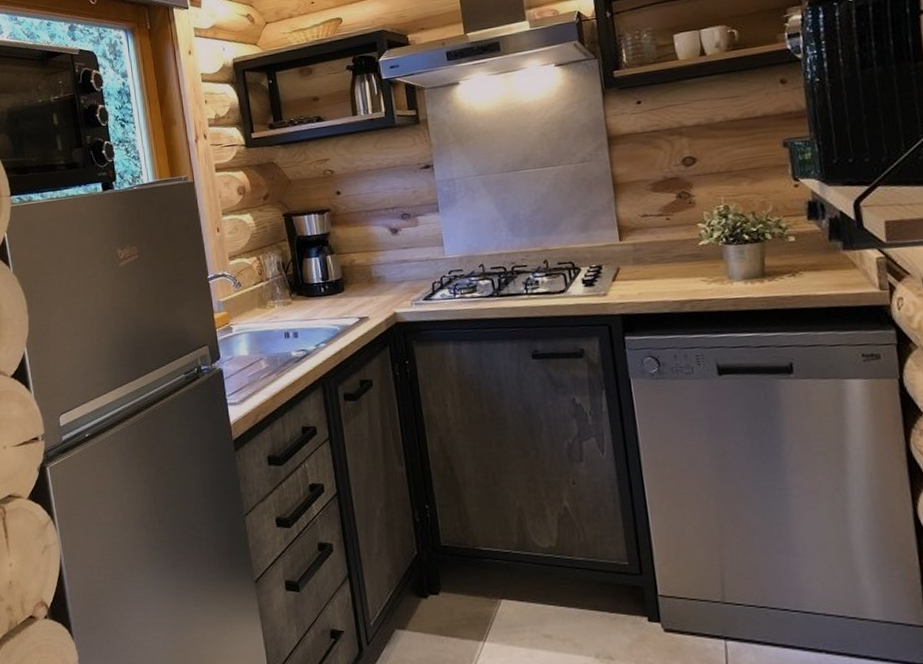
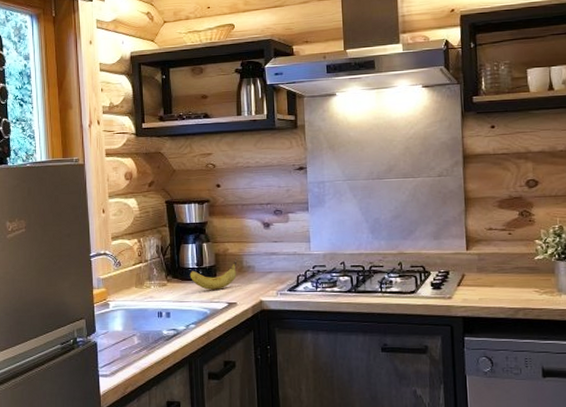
fruit: none [315,266,366,305] -> present [189,256,237,290]

